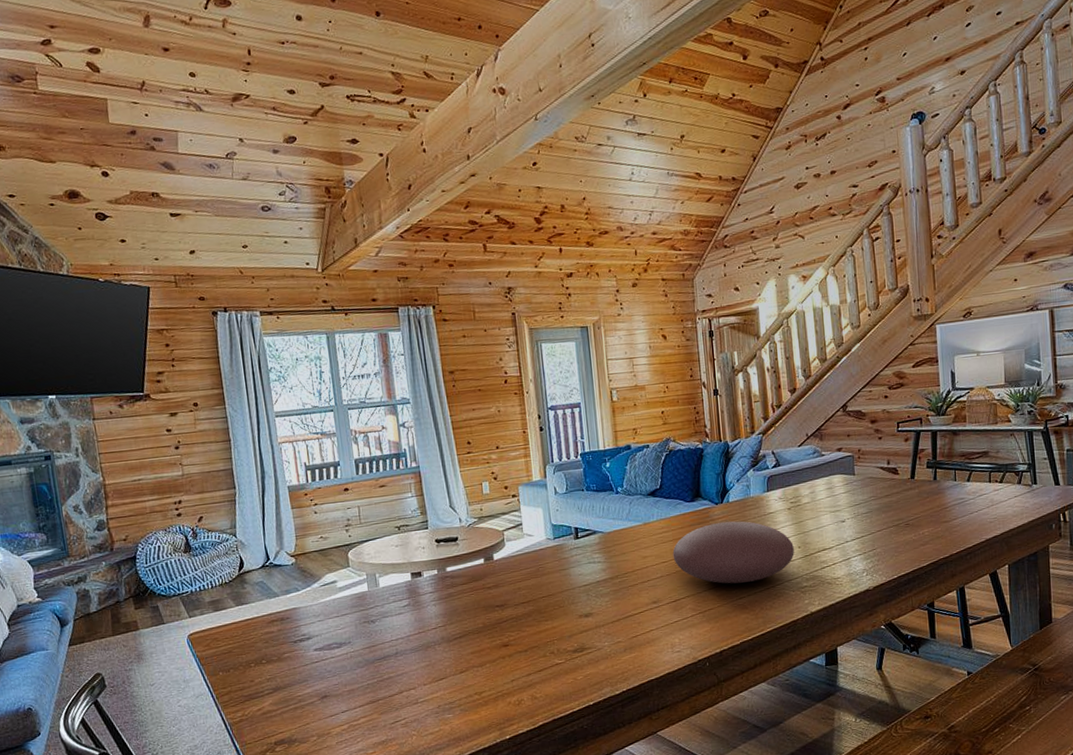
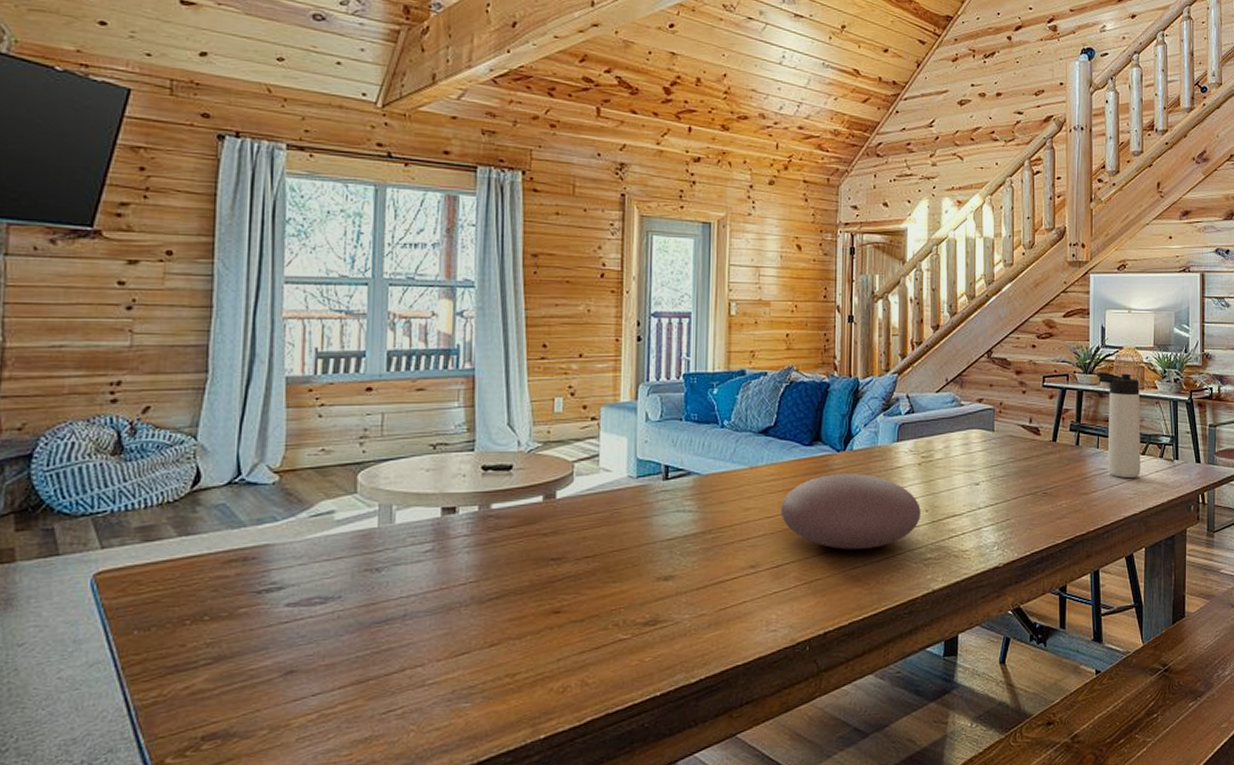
thermos bottle: none [948,411,999,505] -> present [1096,372,1141,479]

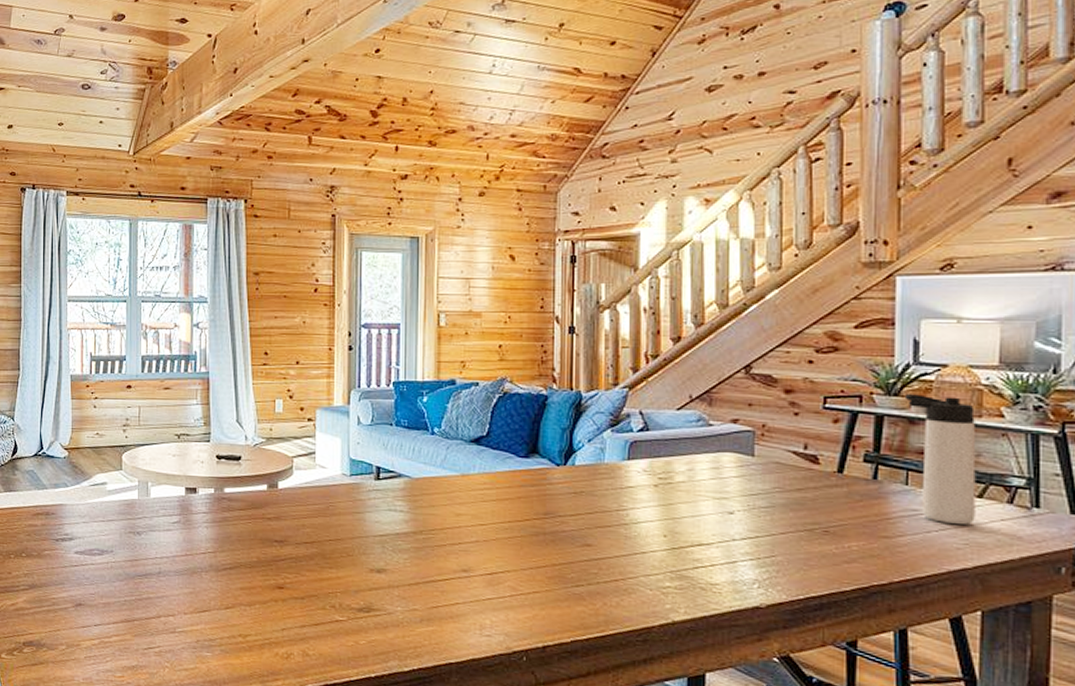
decorative bowl: present [780,473,921,550] -> none [494,487,657,568]

